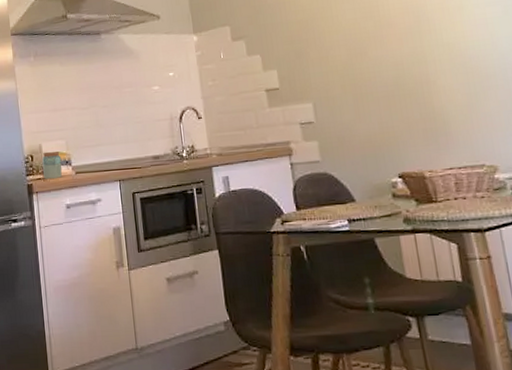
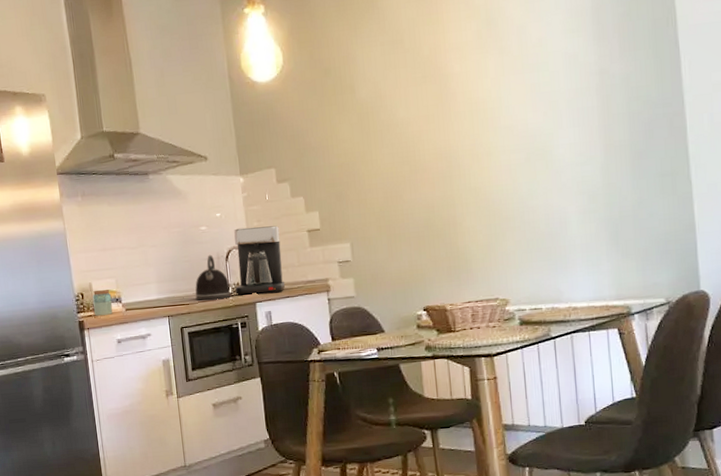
kettle: none [147,115,186,164] -> present [195,254,232,301]
coffee maker: none [188,85,243,159] -> present [234,225,285,295]

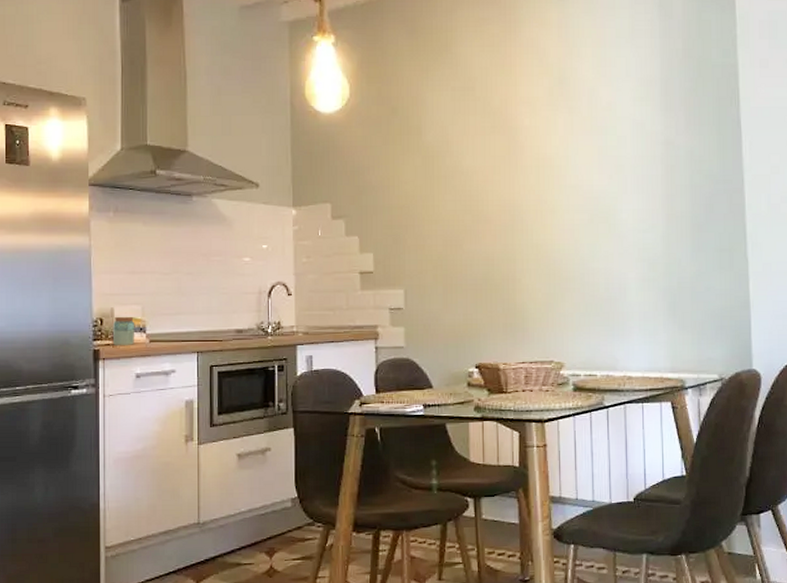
kettle: present [195,254,232,301] -> none [230,288,271,339]
coffee maker: present [234,225,285,295] -> none [276,263,330,336]

